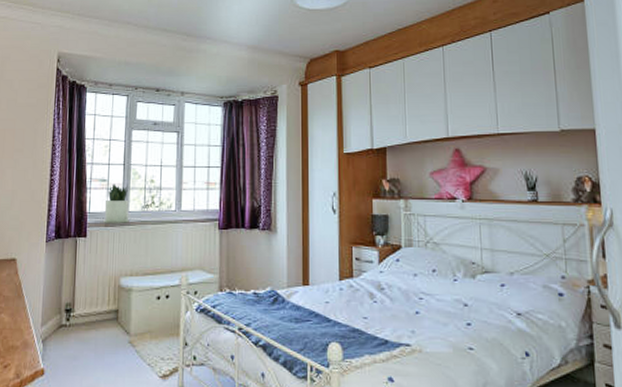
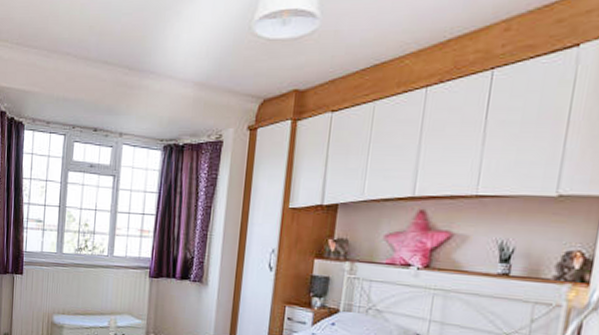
planter: present [102,183,131,225] -> none [38,225,64,266]

